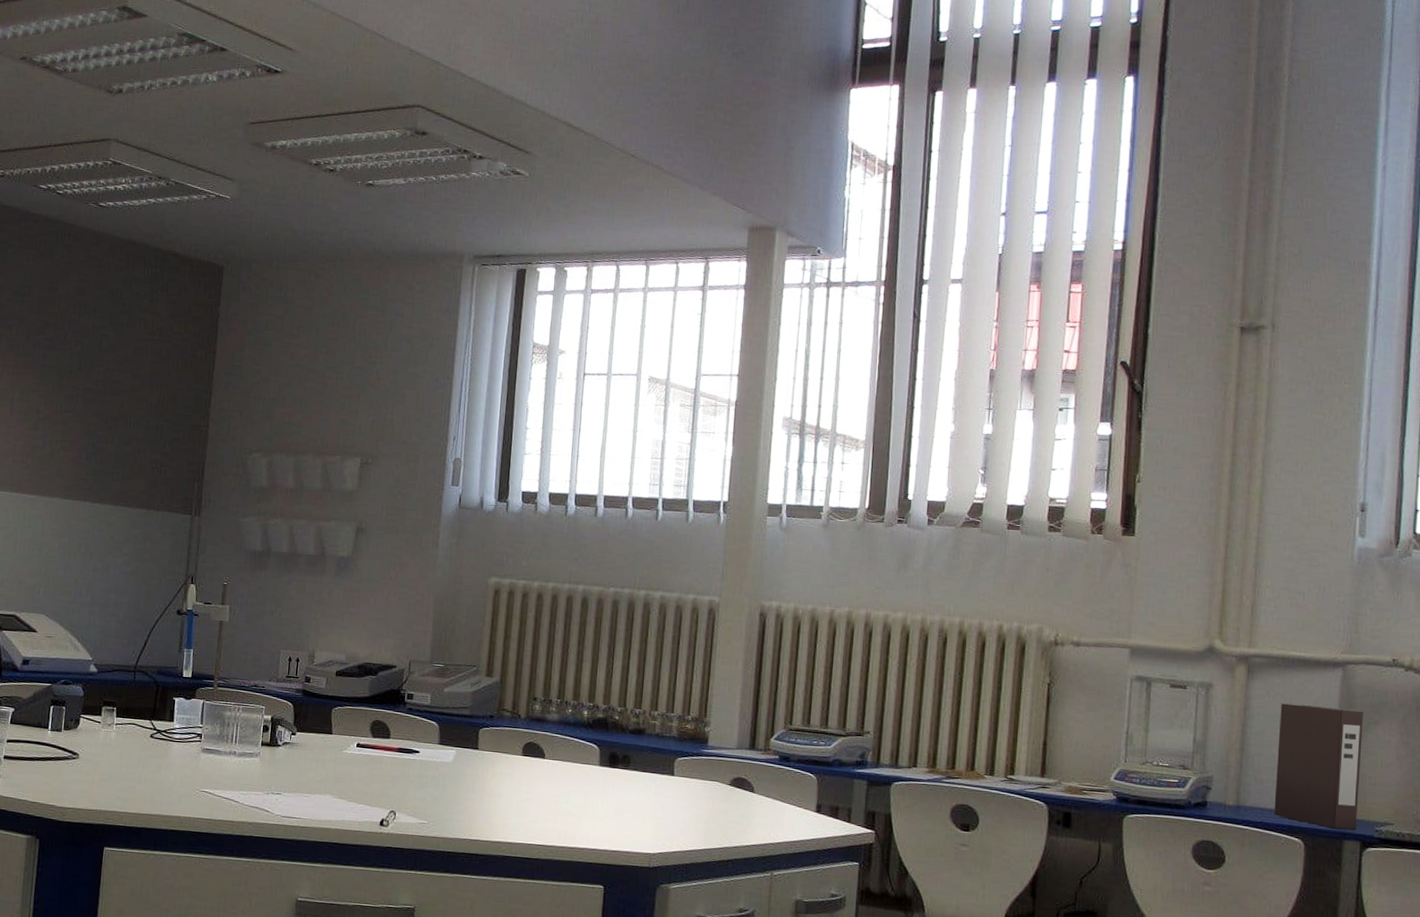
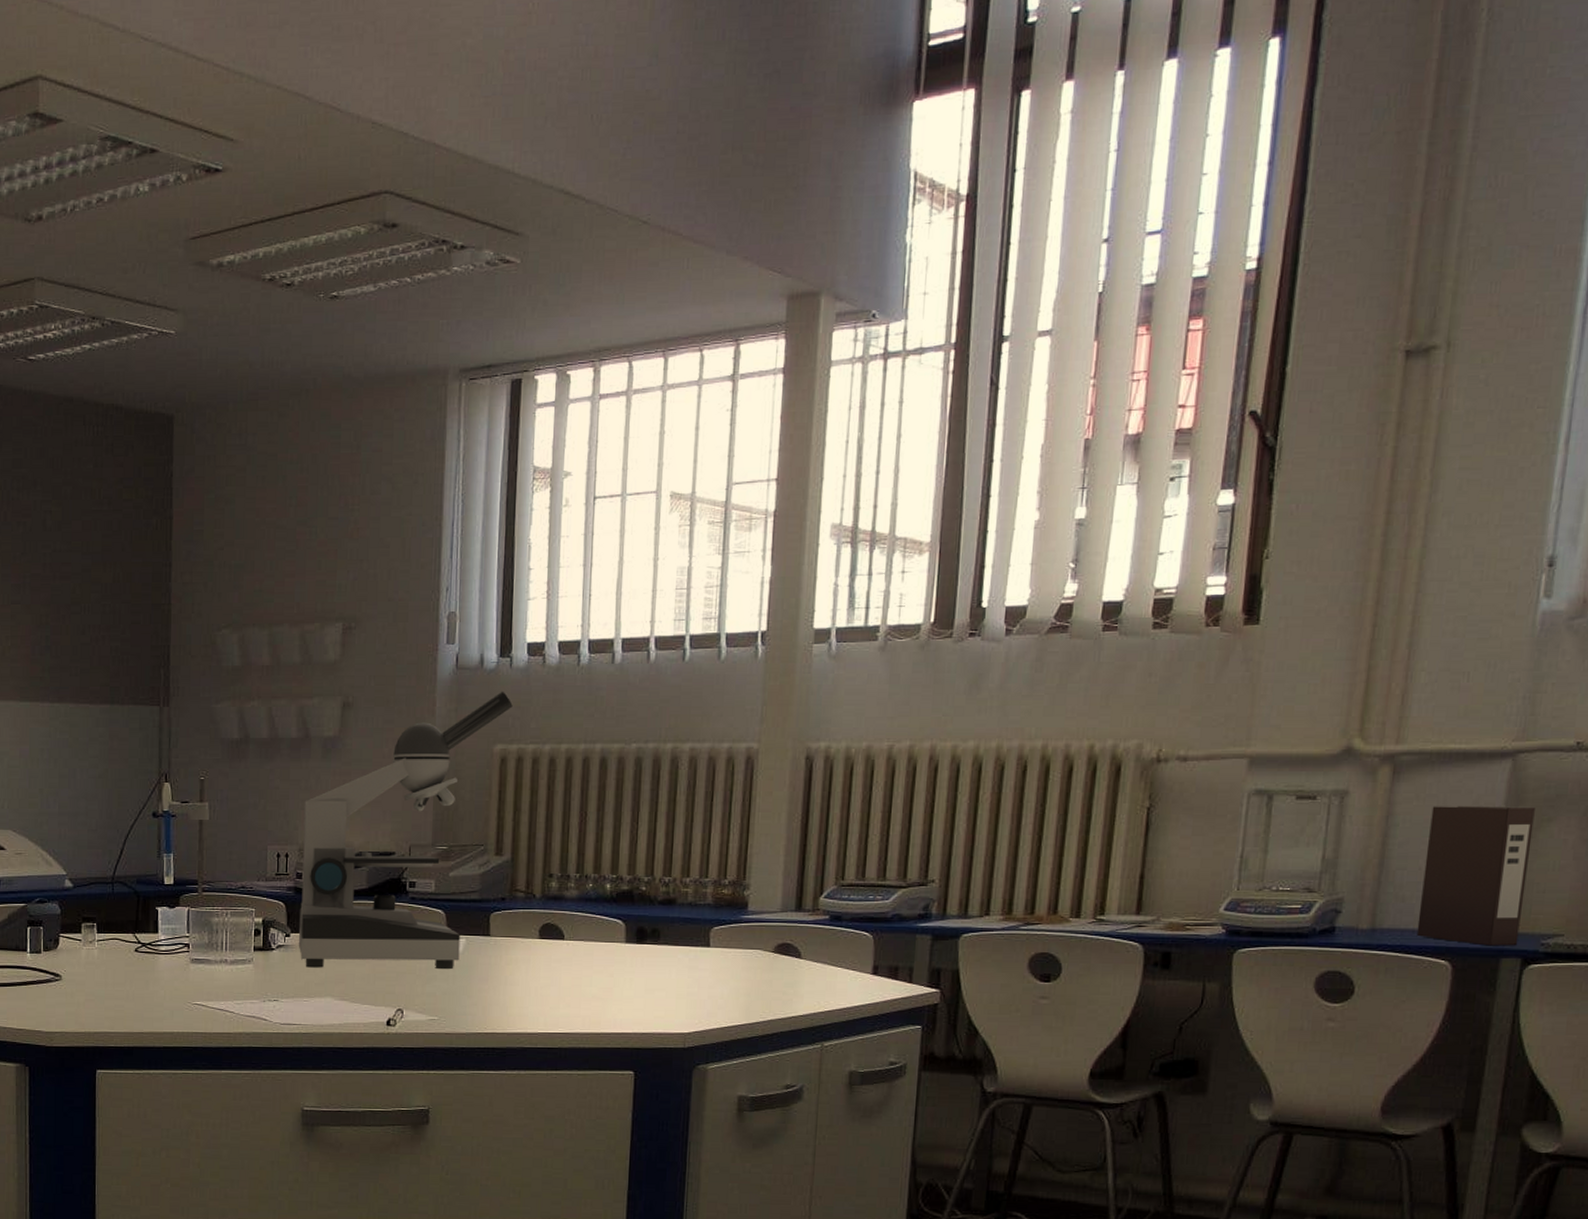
microscope: none [303,531,507,778] -> present [299,691,513,970]

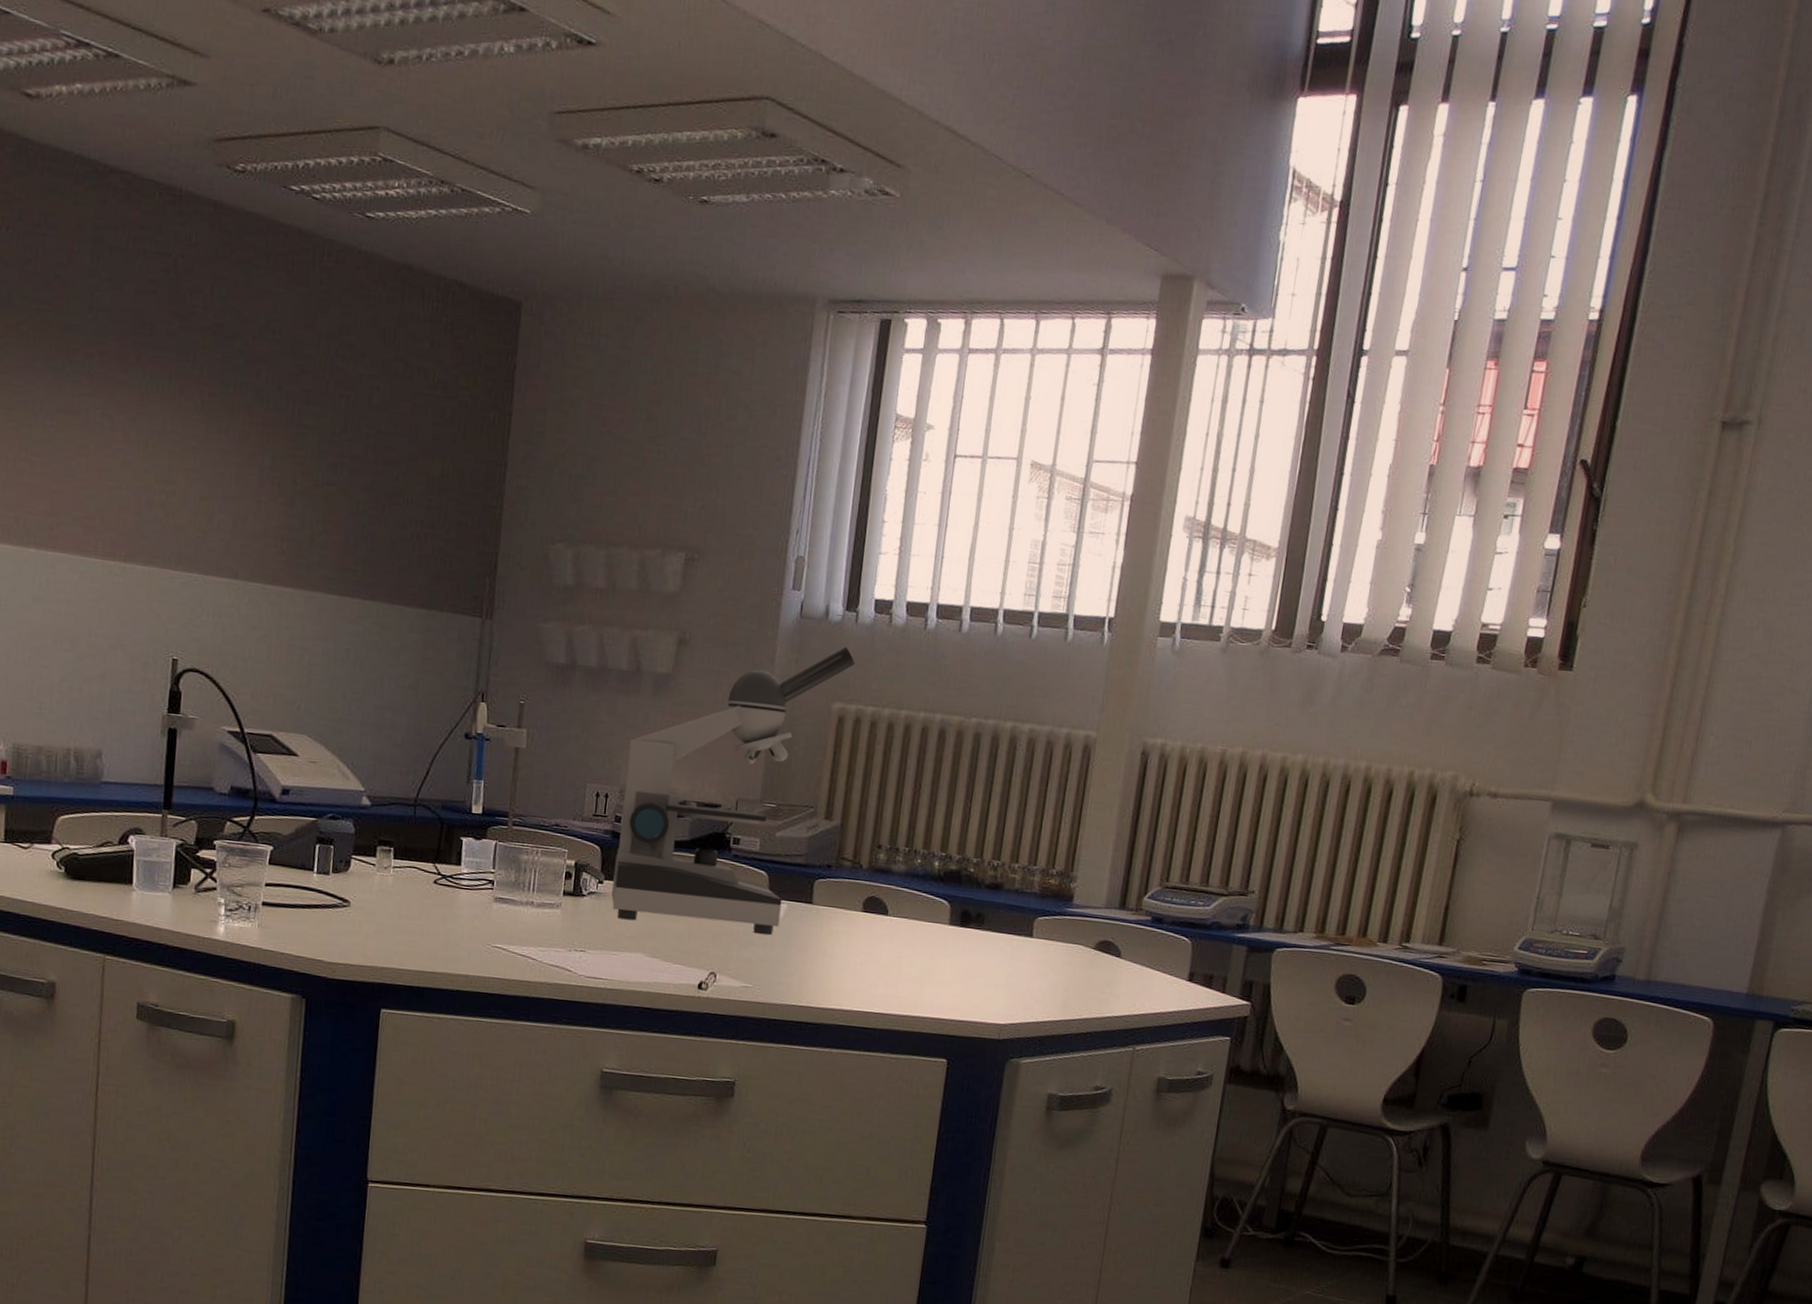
binder: present [1416,805,1535,946] -> none [1685,867,1797,1010]

